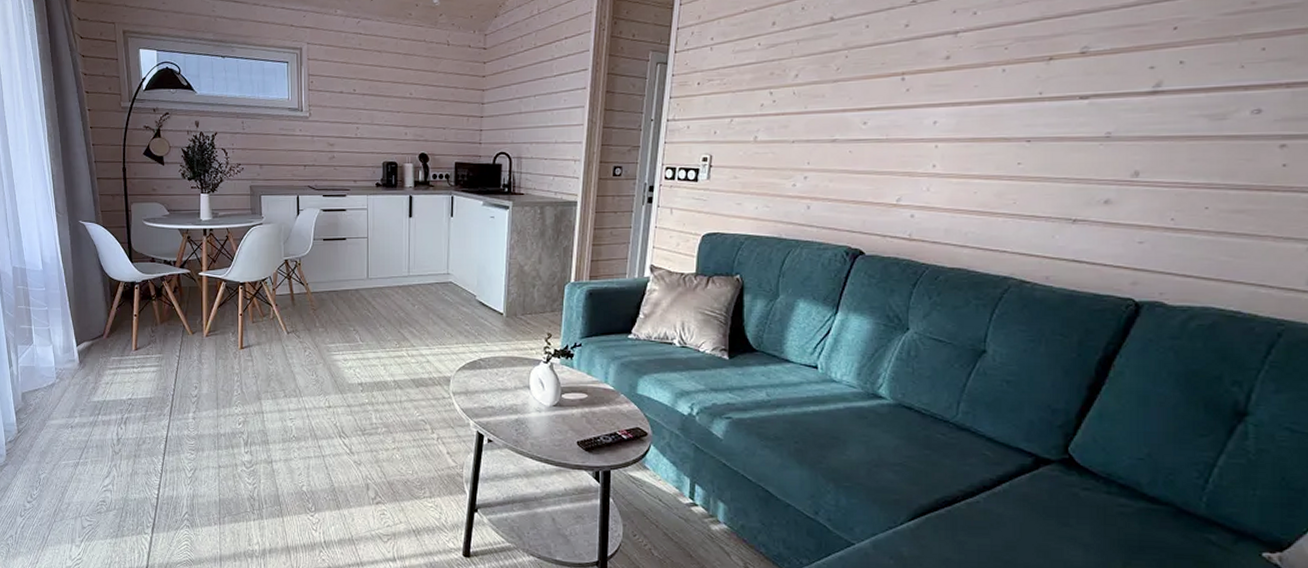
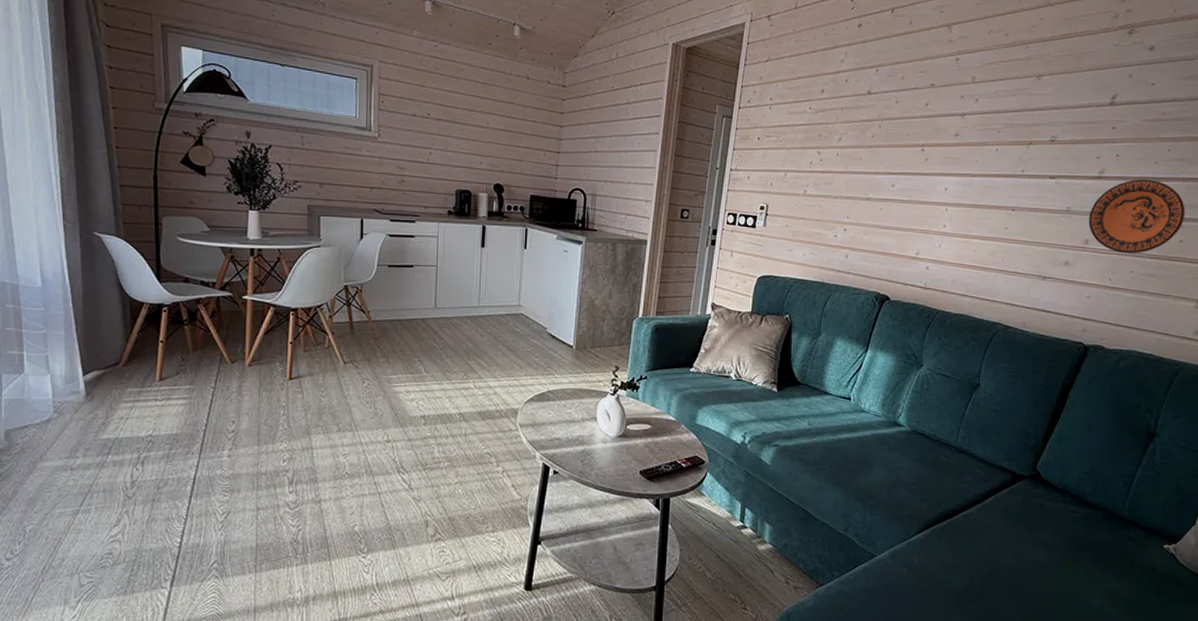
decorative plate: none [1139,89,1290,186] -> present [1089,179,1185,254]

